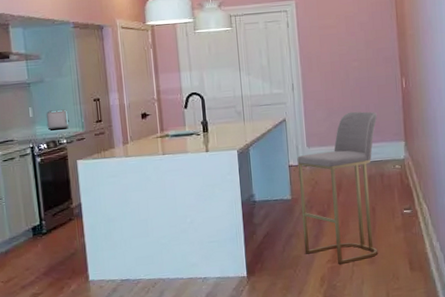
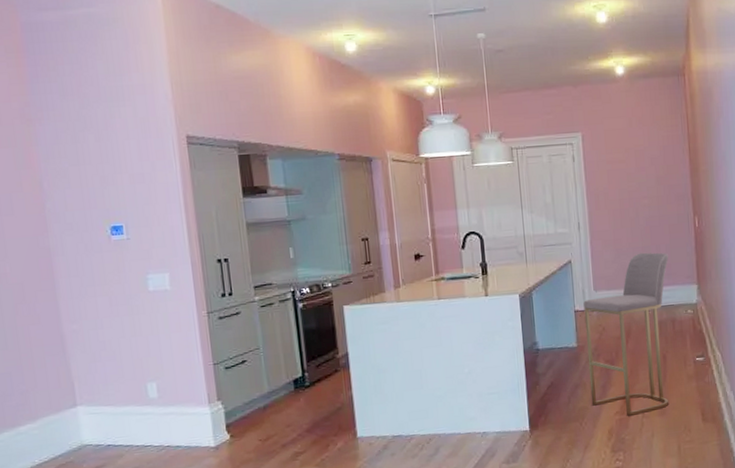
toaster: present [47,110,69,131] -> none [309,250,335,273]

